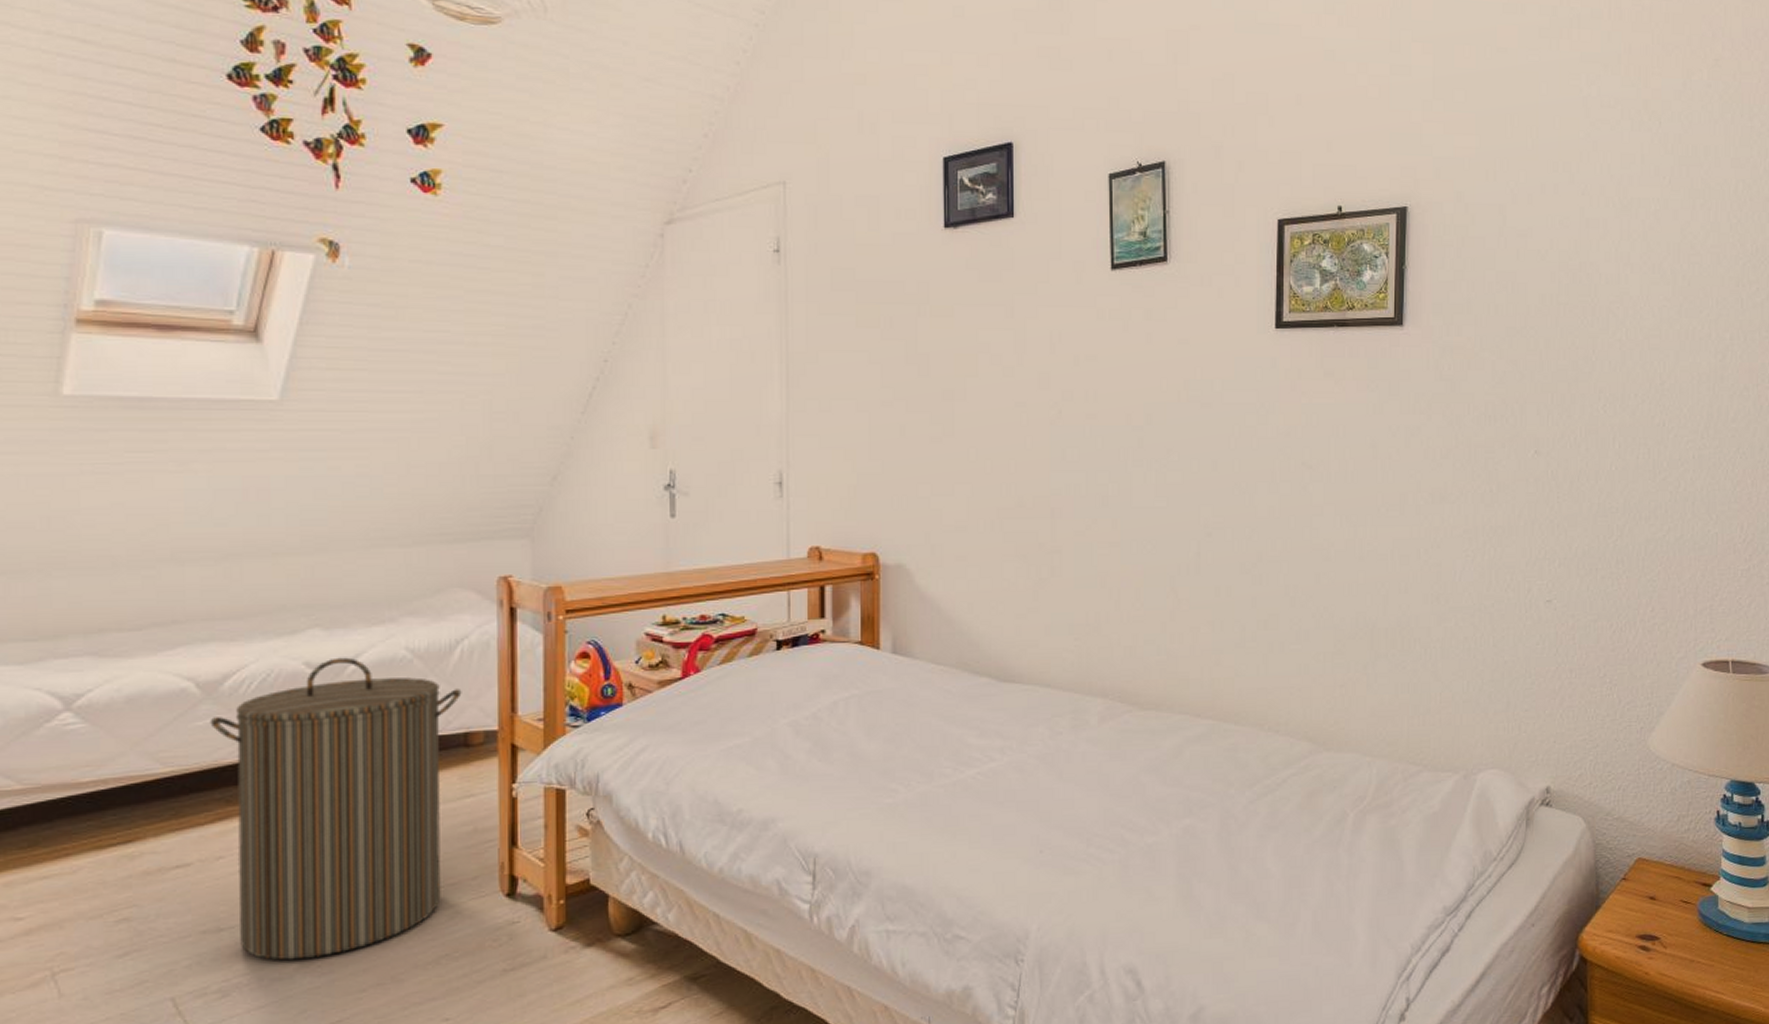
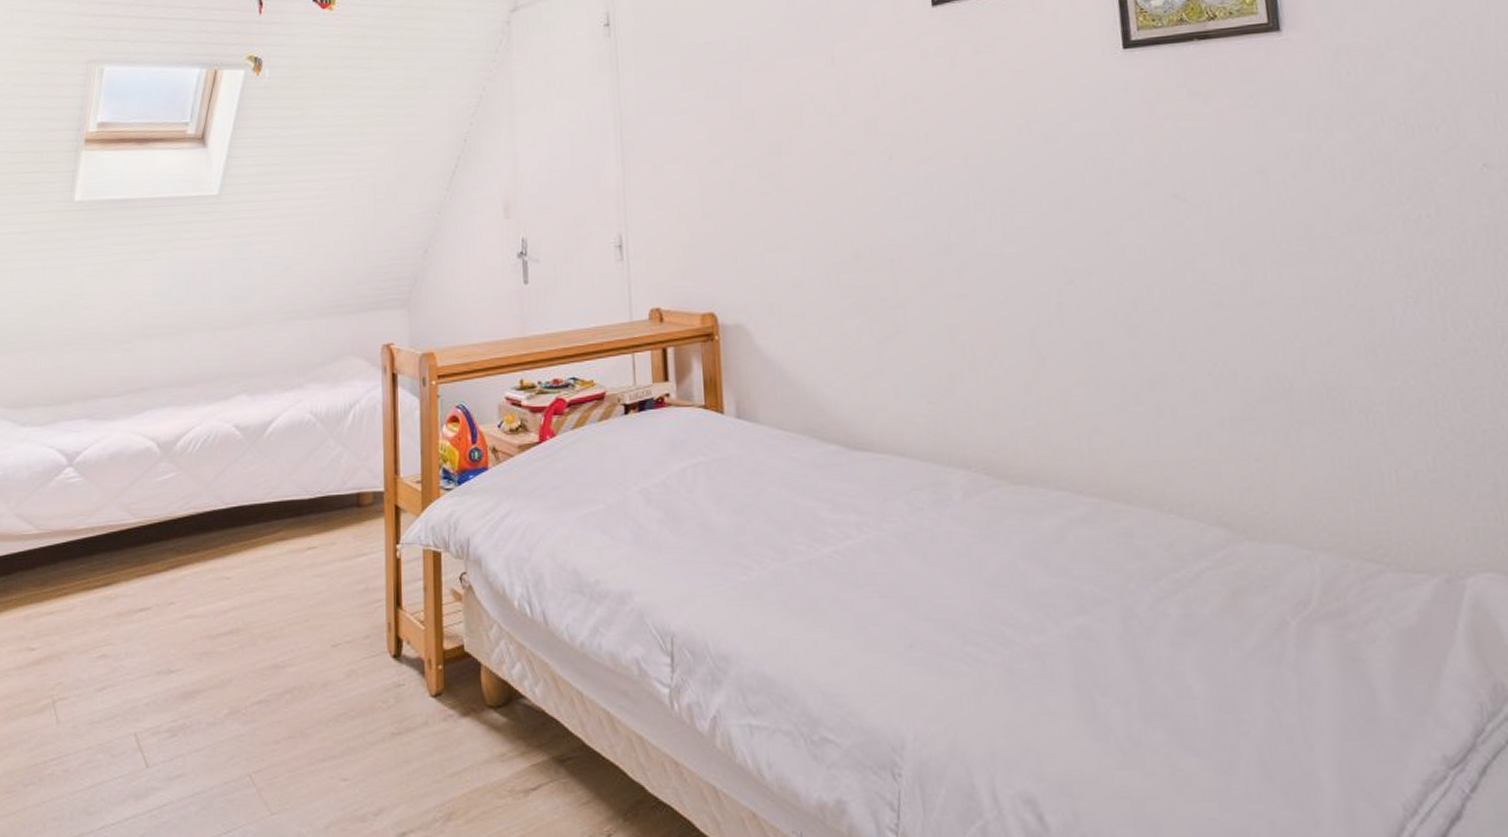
laundry hamper: present [210,657,462,960] -> none [166,420,355,706]

